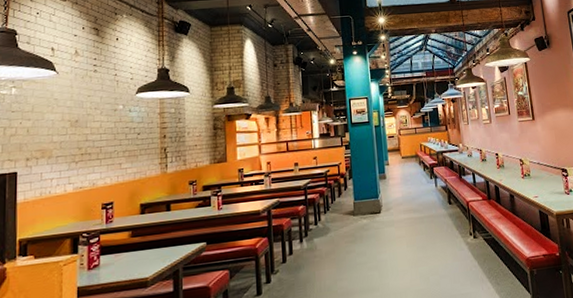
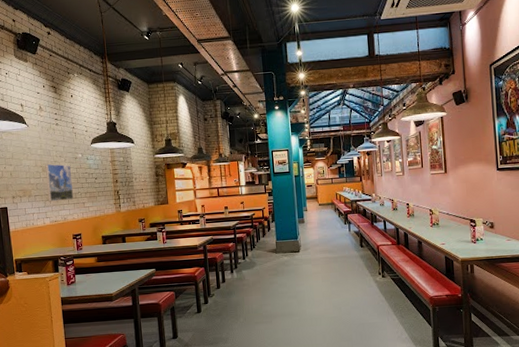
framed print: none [74,117,109,164] -> present [45,163,73,202]

